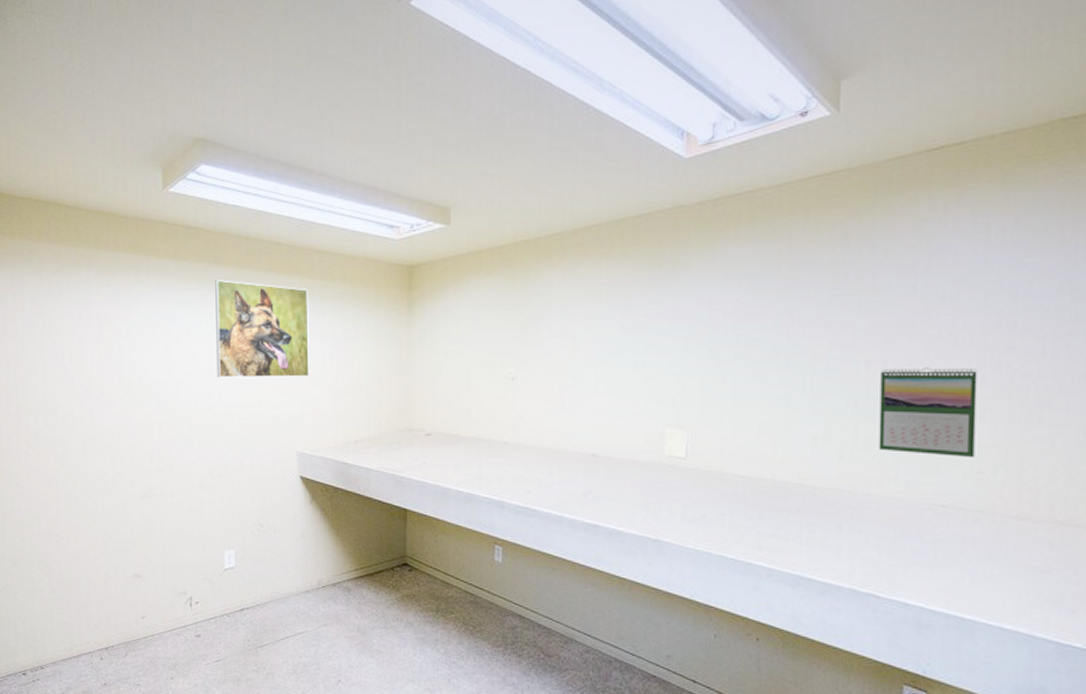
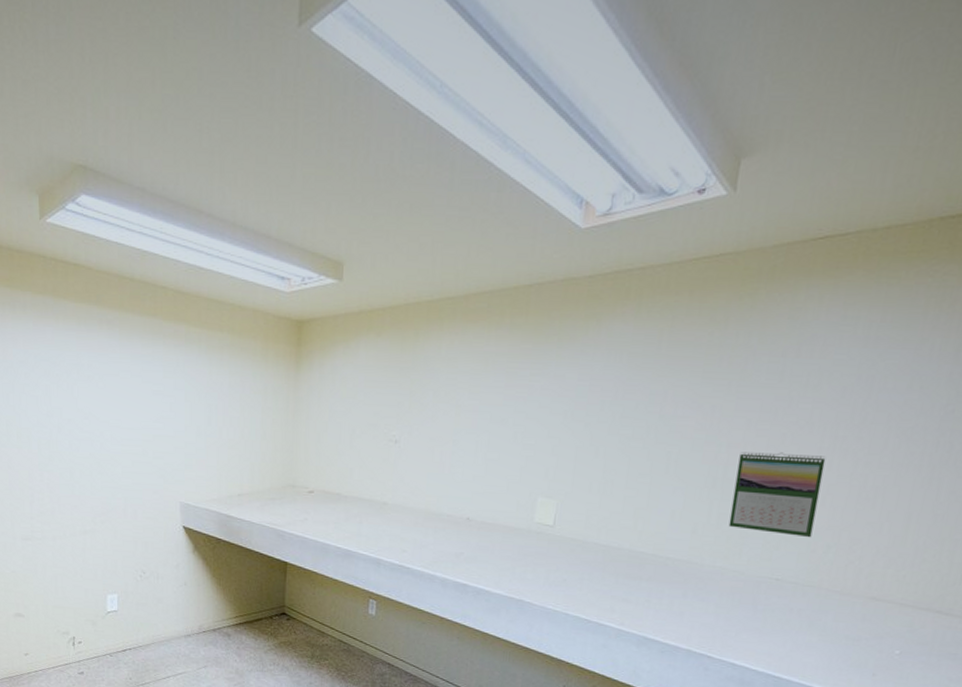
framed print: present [215,280,309,378] -> none [97,322,195,428]

